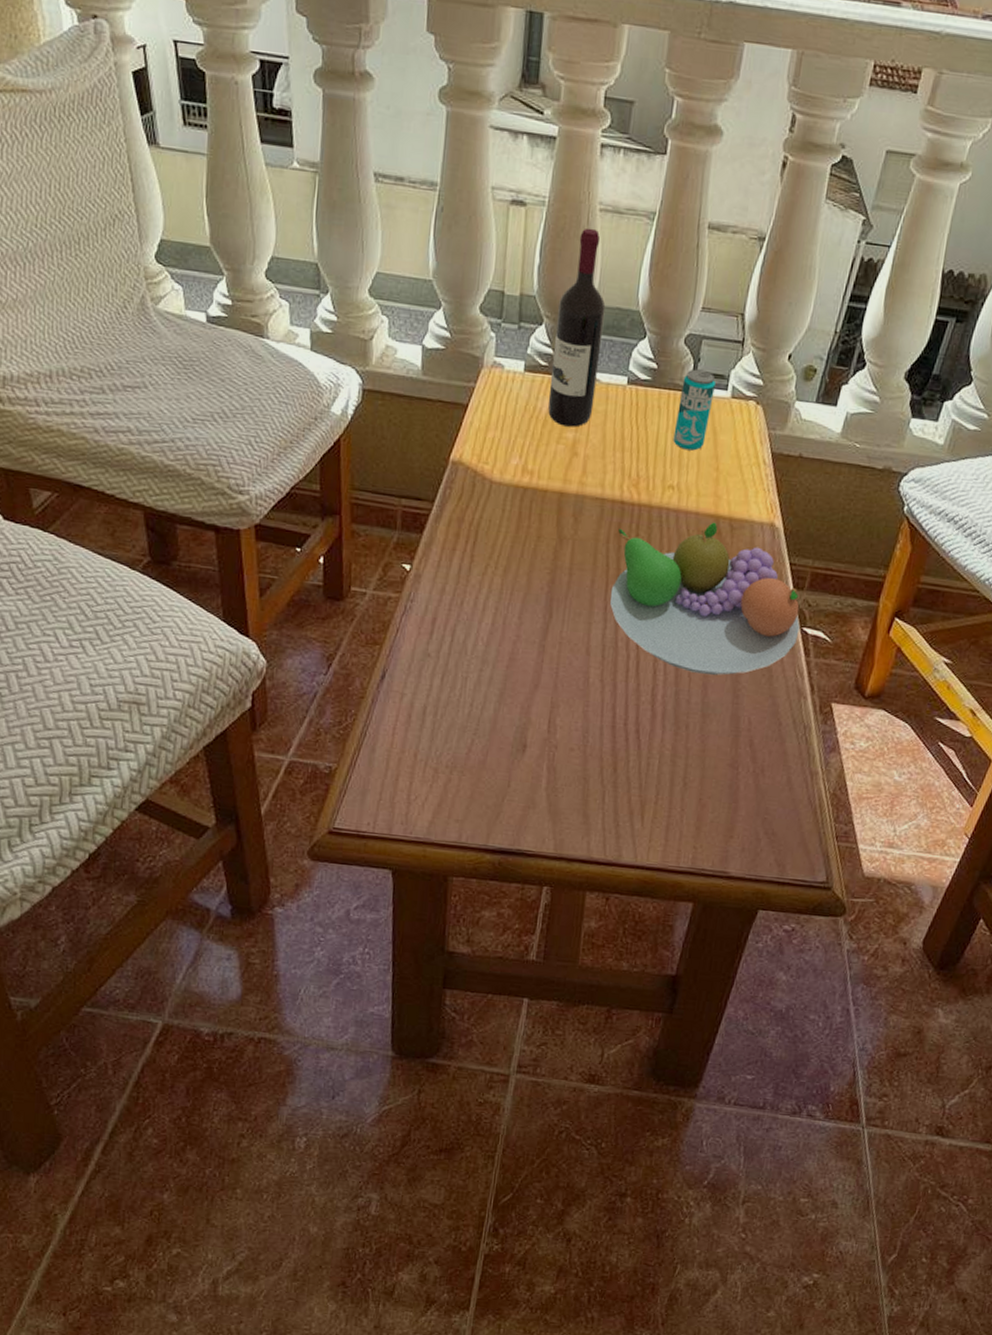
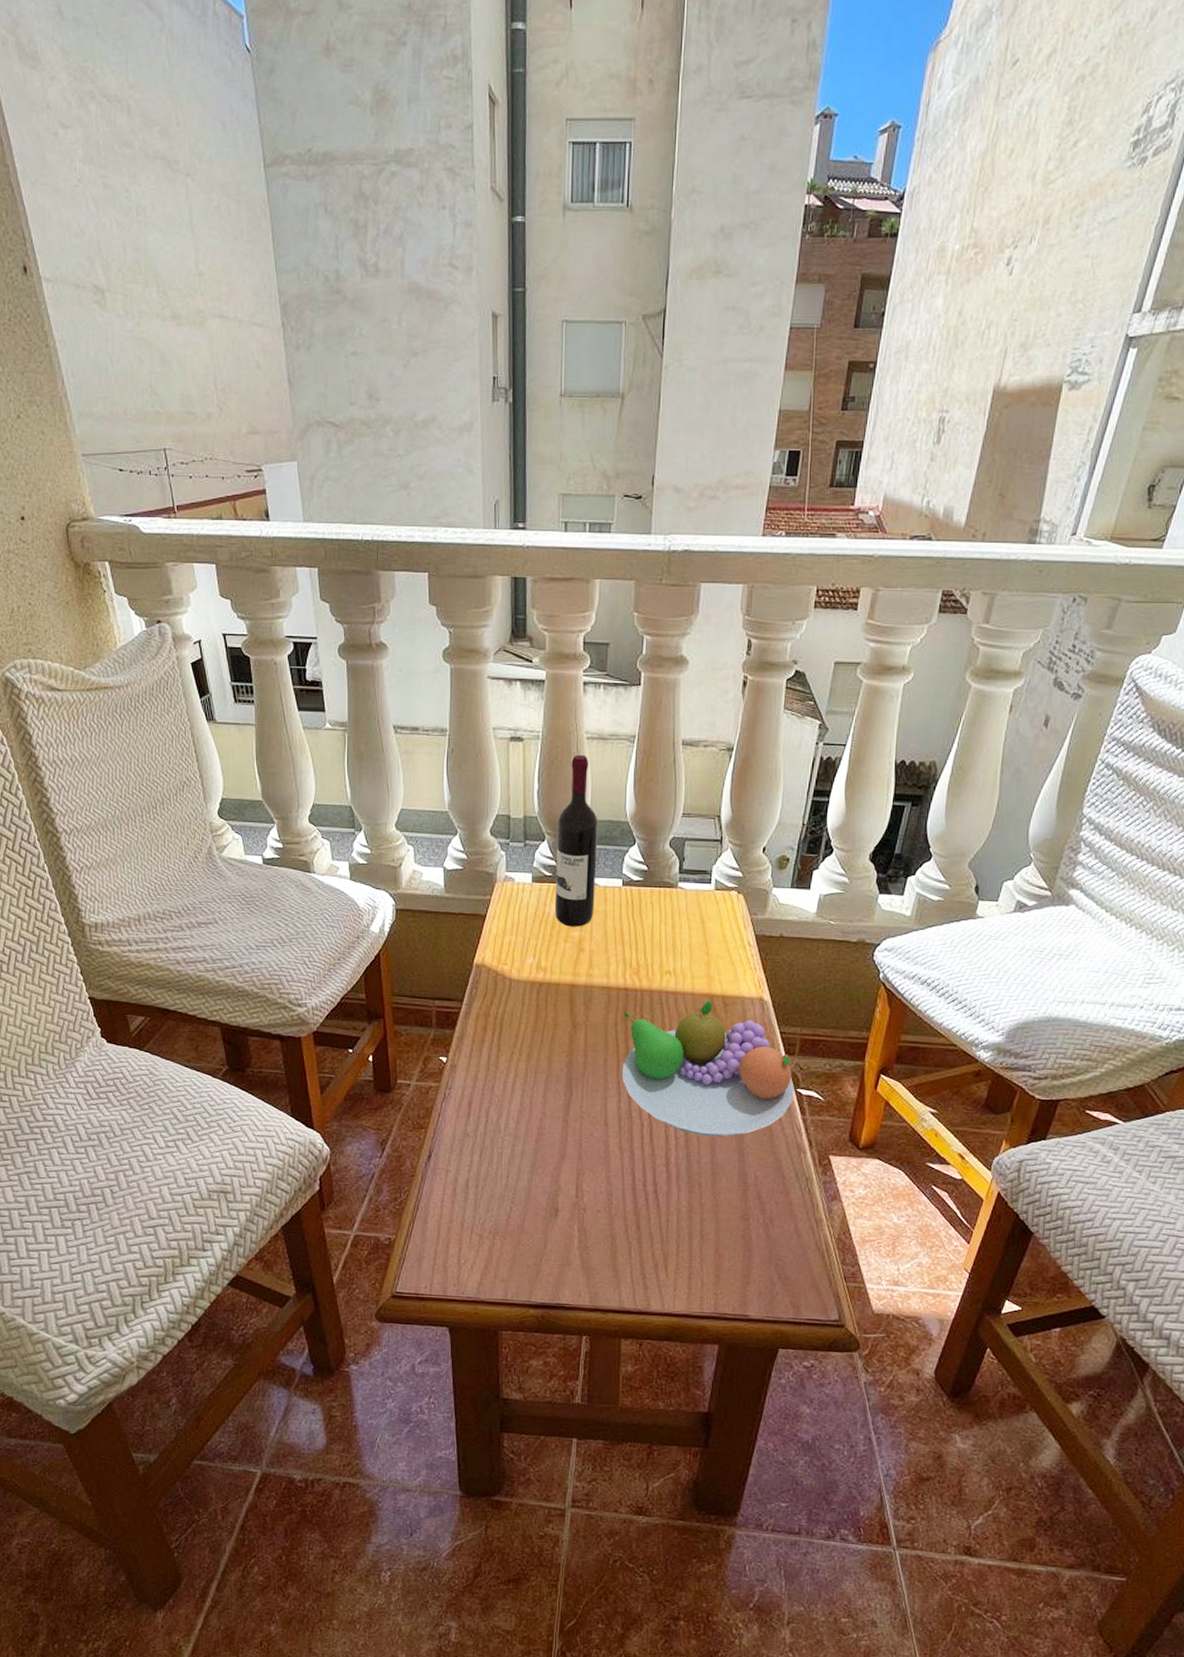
beverage can: present [673,369,716,451] -> none [666,867,700,939]

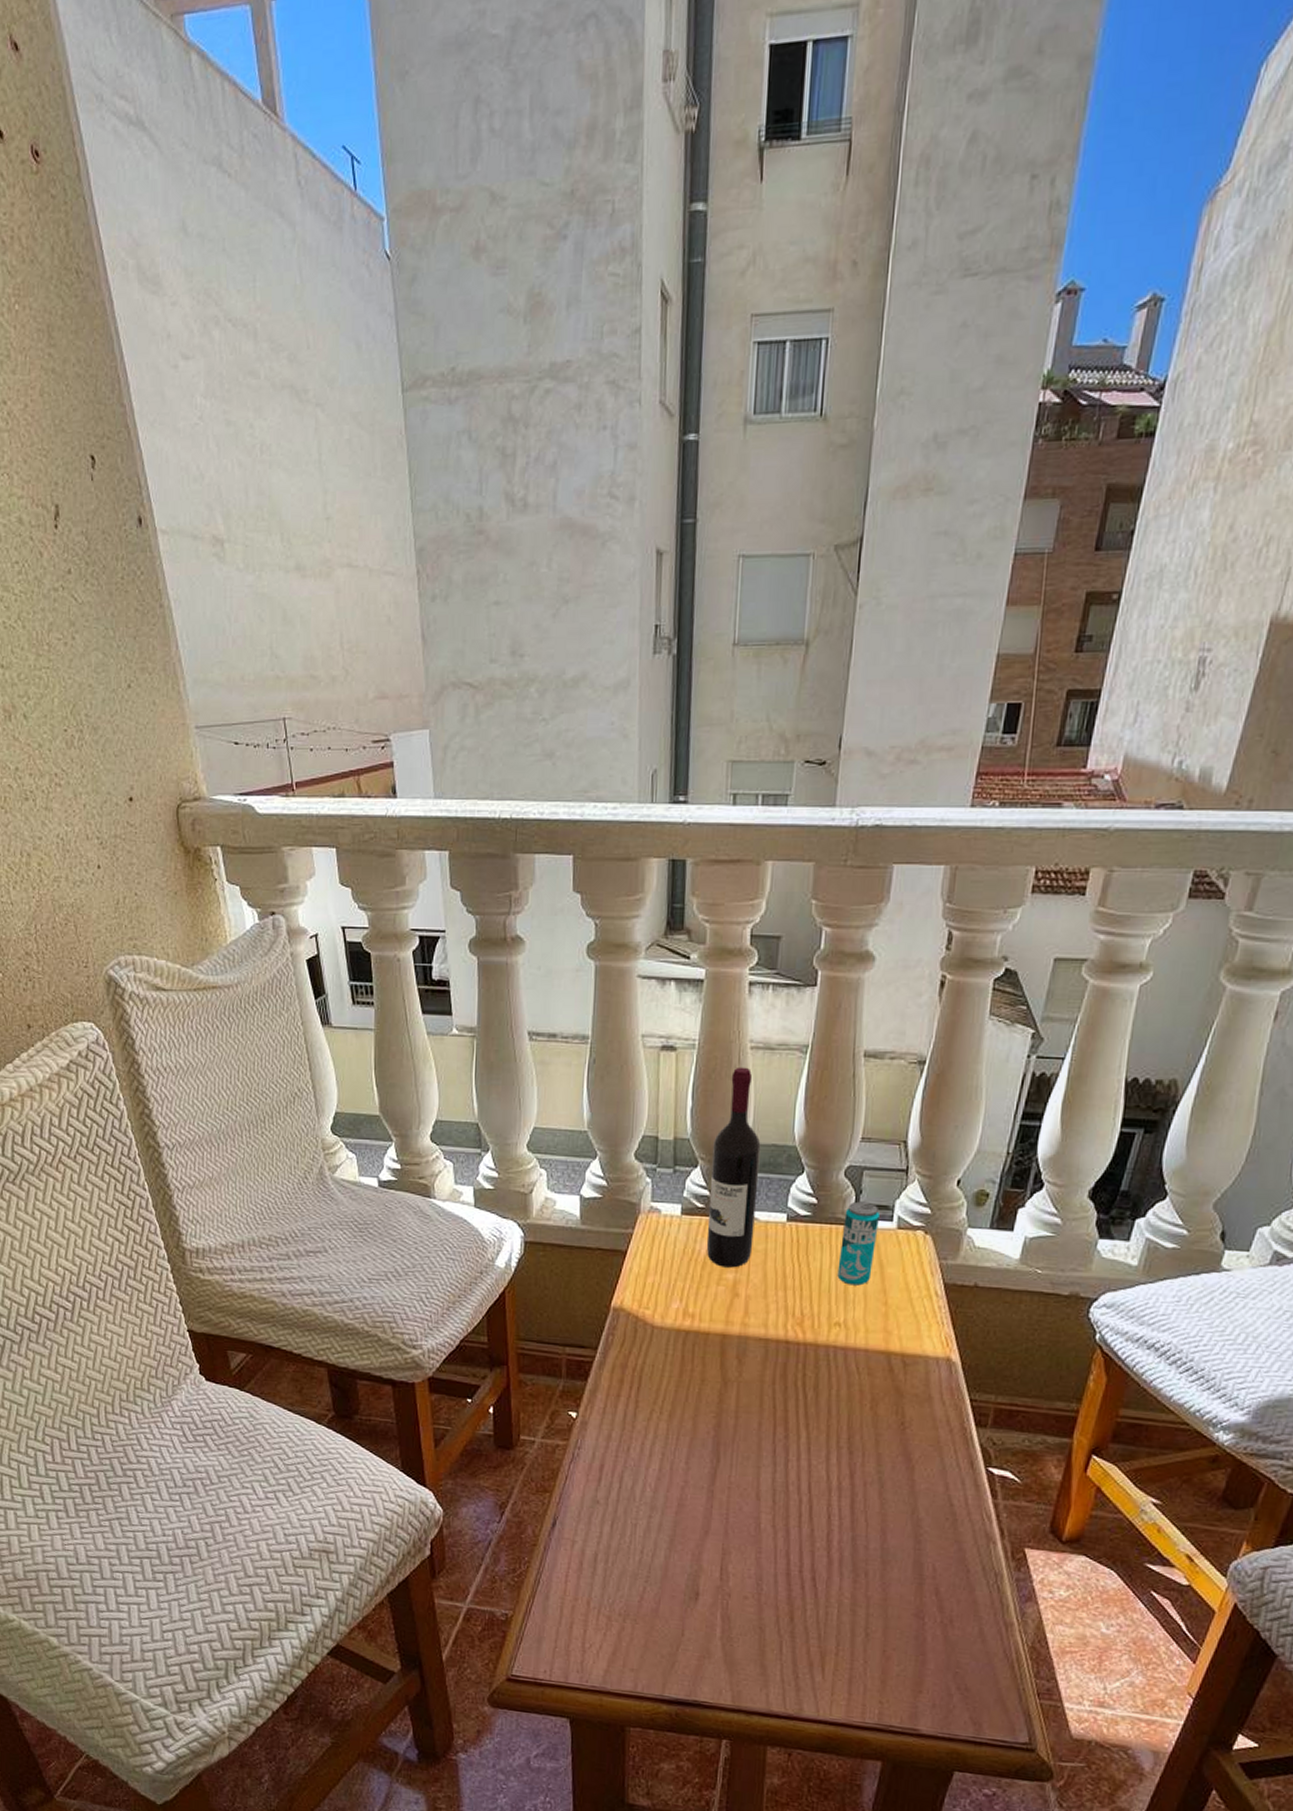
fruit bowl: present [623,1000,794,1137] -> none [779,1359,985,1520]
beverage can: none [666,867,700,939] -> present [837,1201,880,1286]

